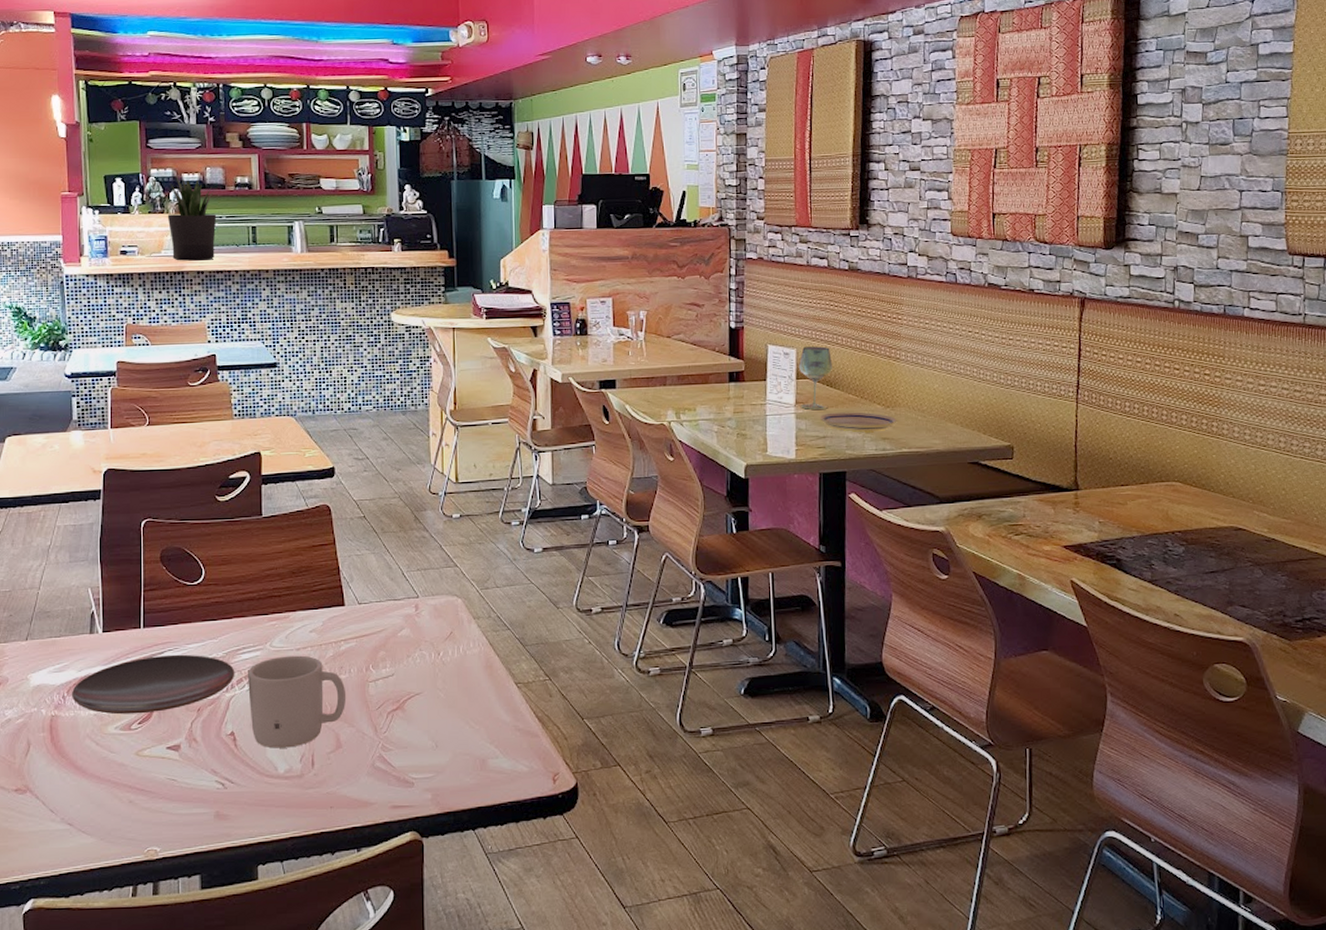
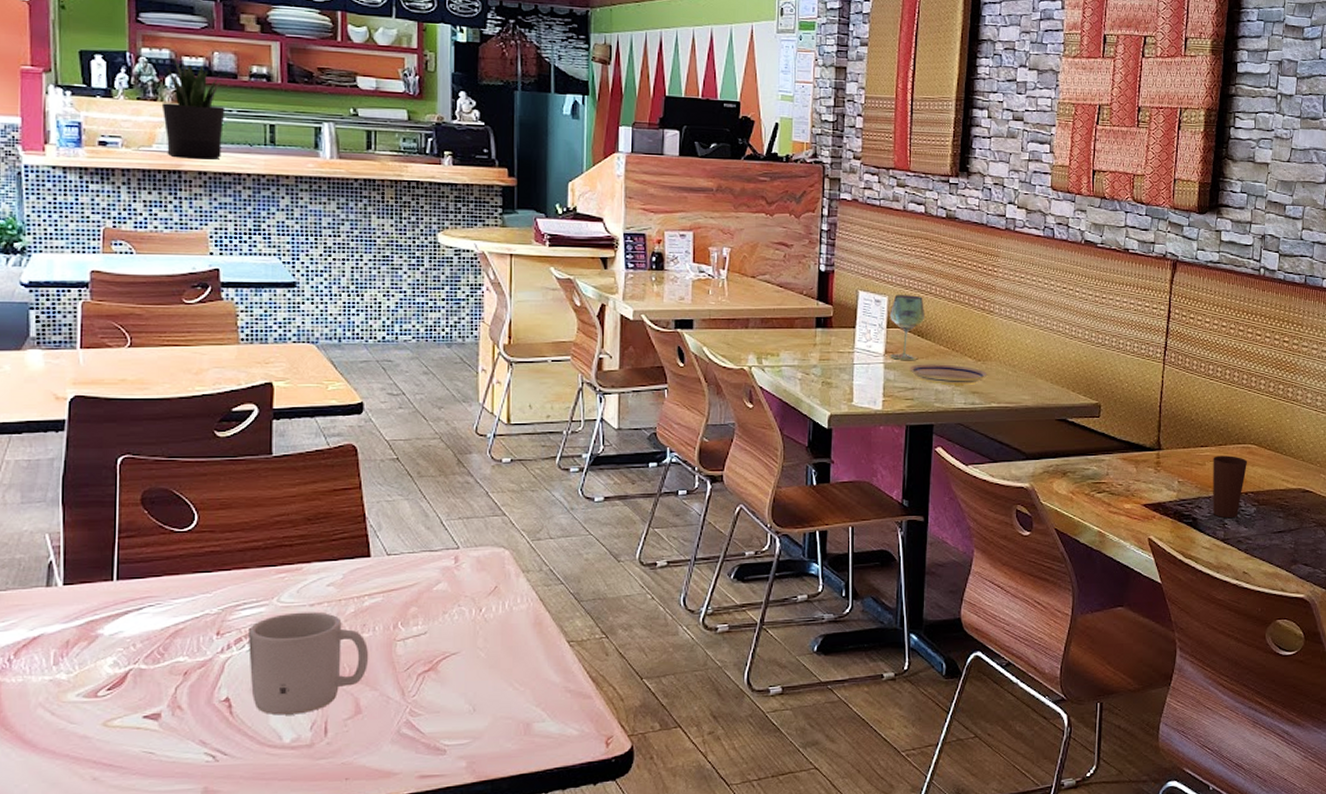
plate: present [71,654,235,715] -> none [19,610,233,680]
cup: none [1135,494,1173,558] -> present [1213,456,1248,518]

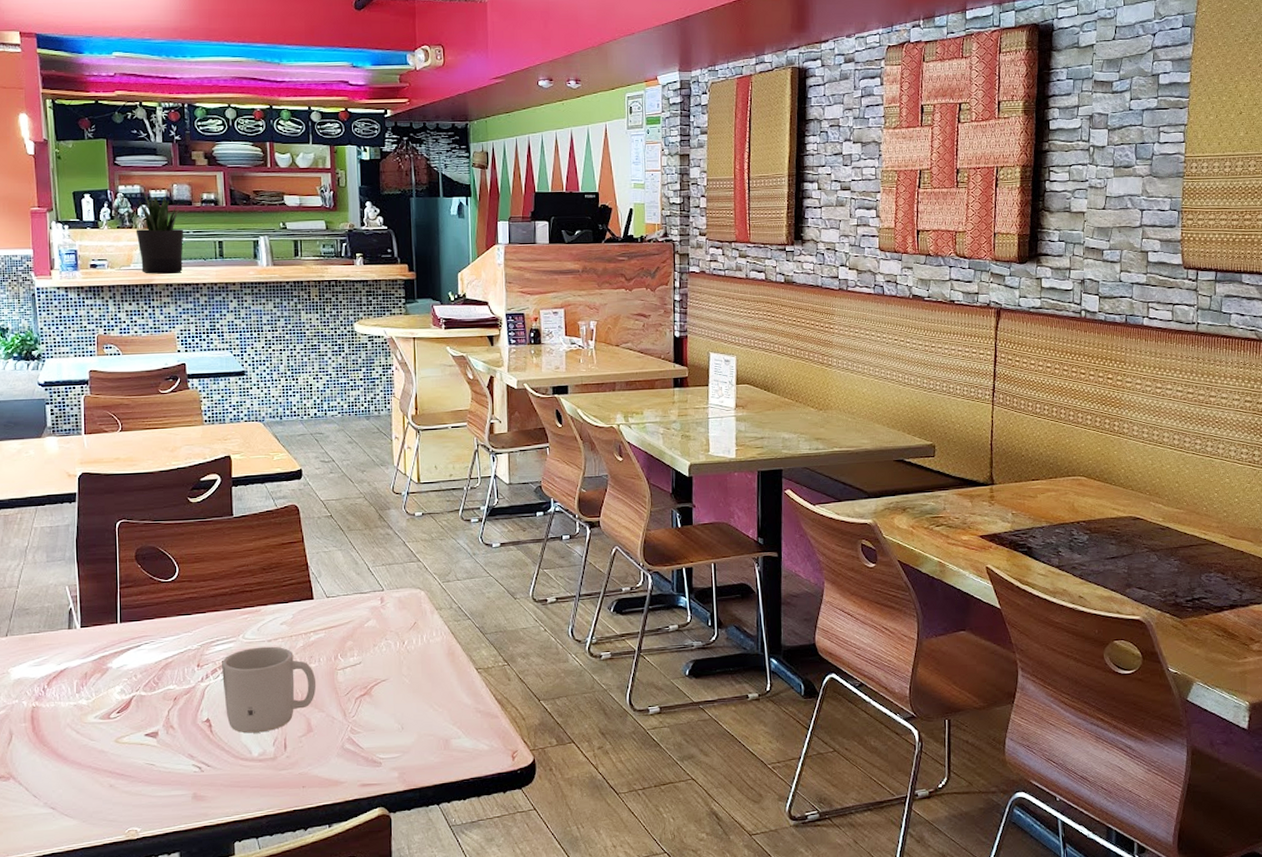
wine glass: present [889,295,925,361] -> none [738,354,770,413]
plate: present [910,364,988,385] -> none [758,414,829,433]
cup: present [1213,456,1248,518] -> none [1044,488,1078,546]

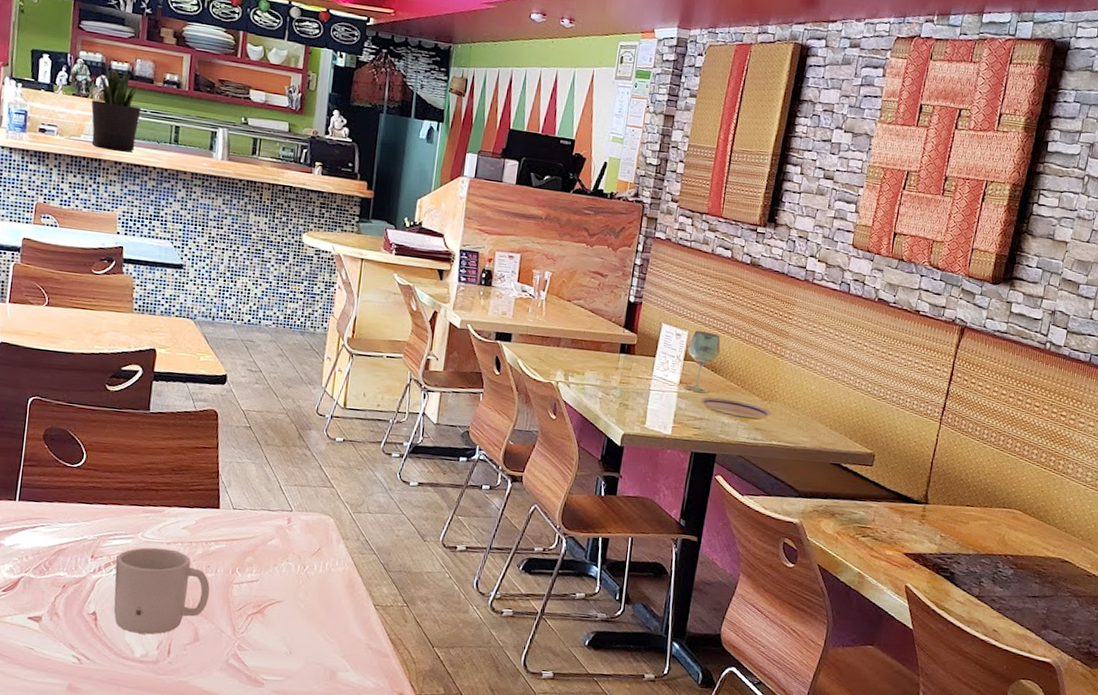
wine glass: none [738,354,770,413] -> present [684,331,721,394]
plate: none [758,414,829,433] -> present [700,397,772,422]

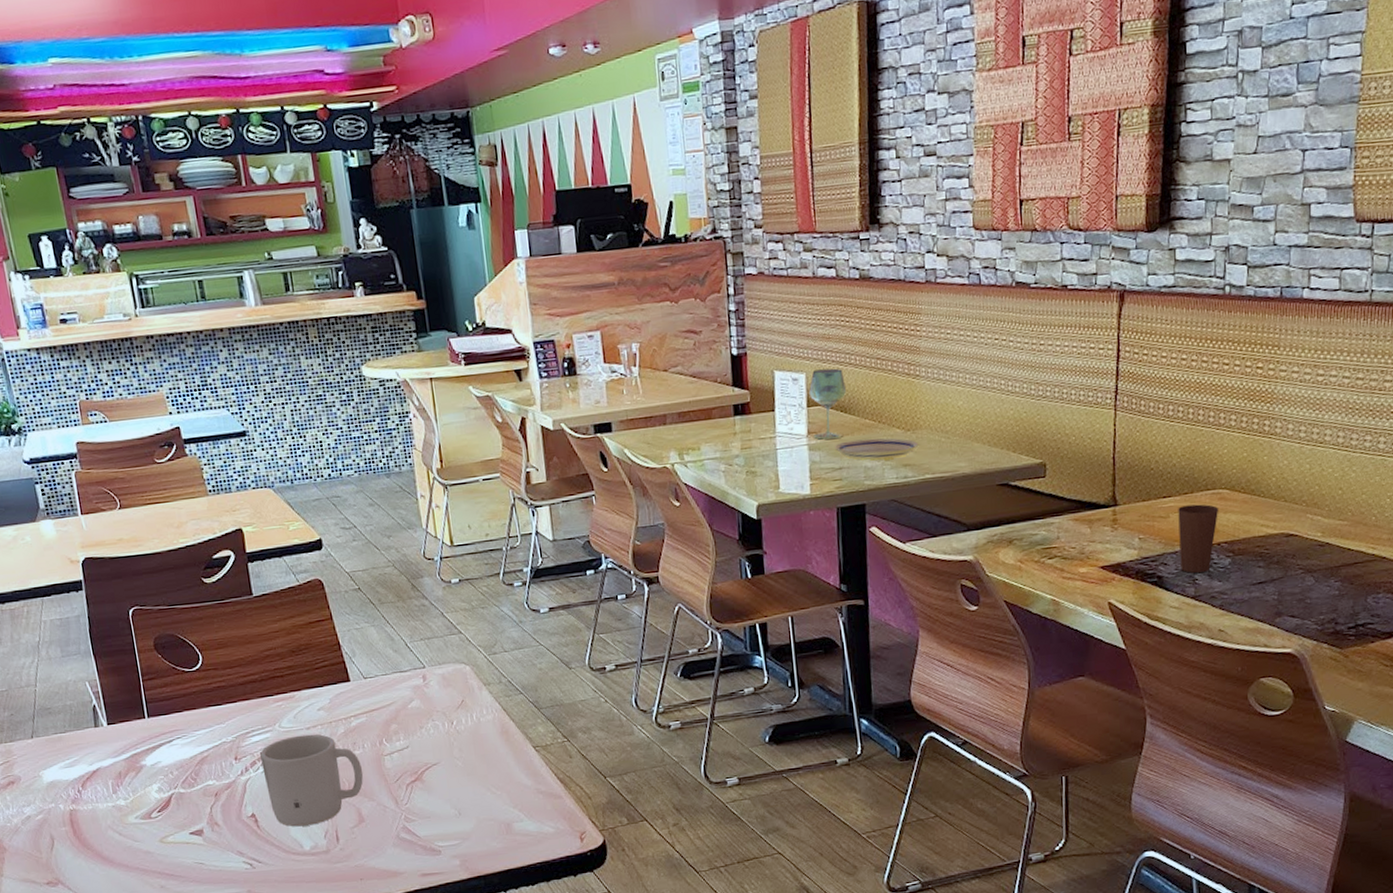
planter: present [91,60,142,152] -> none [100,226,163,326]
cup: none [971,516,1011,577] -> present [1178,504,1219,573]

